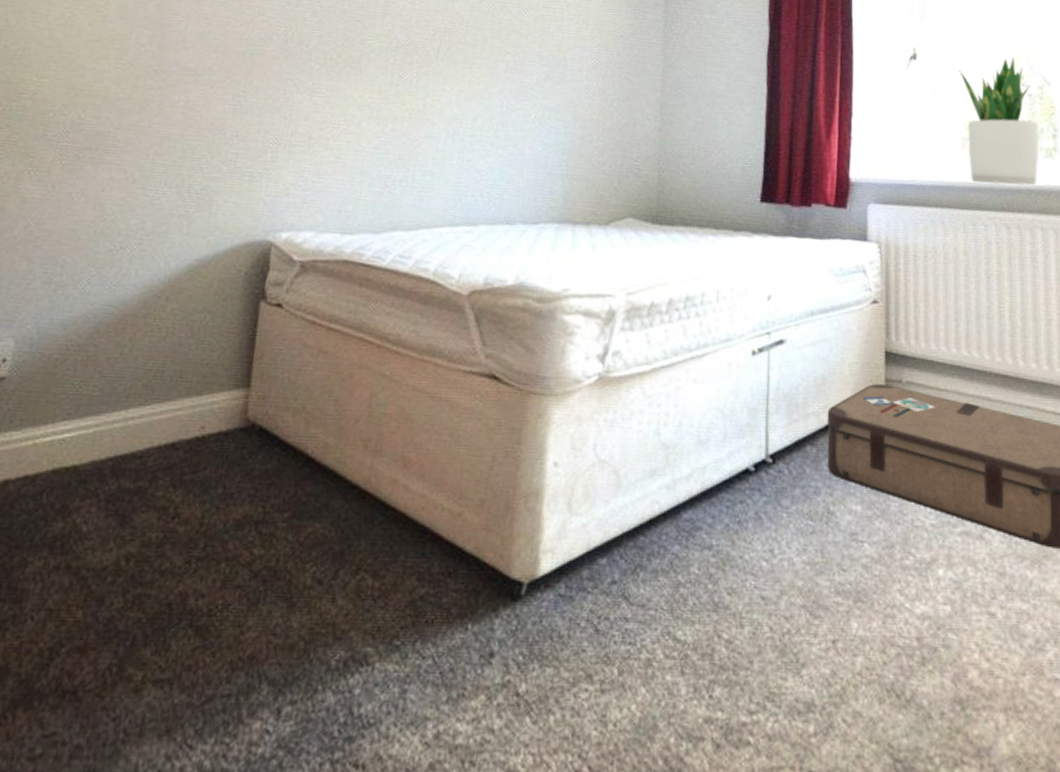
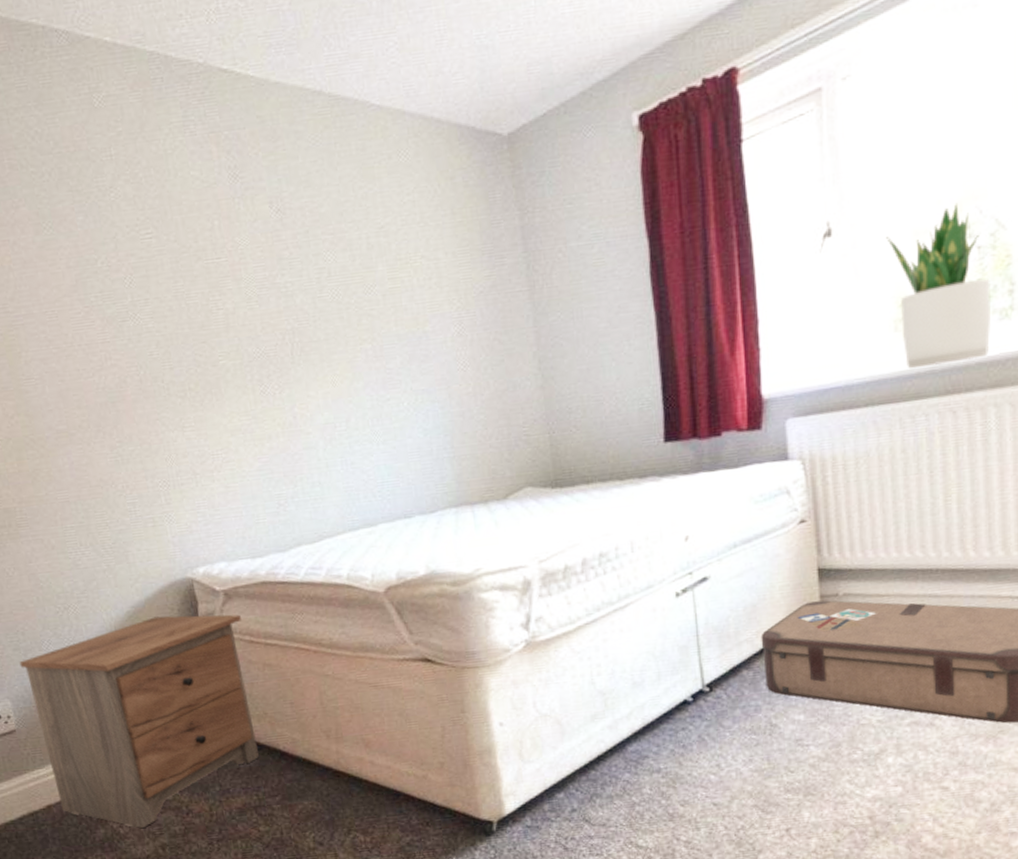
nightstand: none [20,275,311,530] -> present [19,614,259,829]

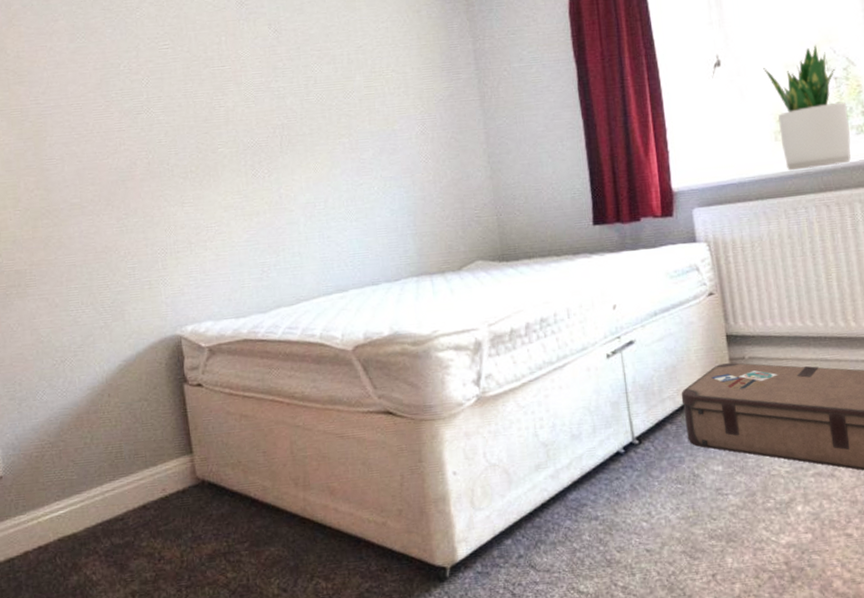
nightstand: present [19,614,259,829] -> none [13,369,231,576]

